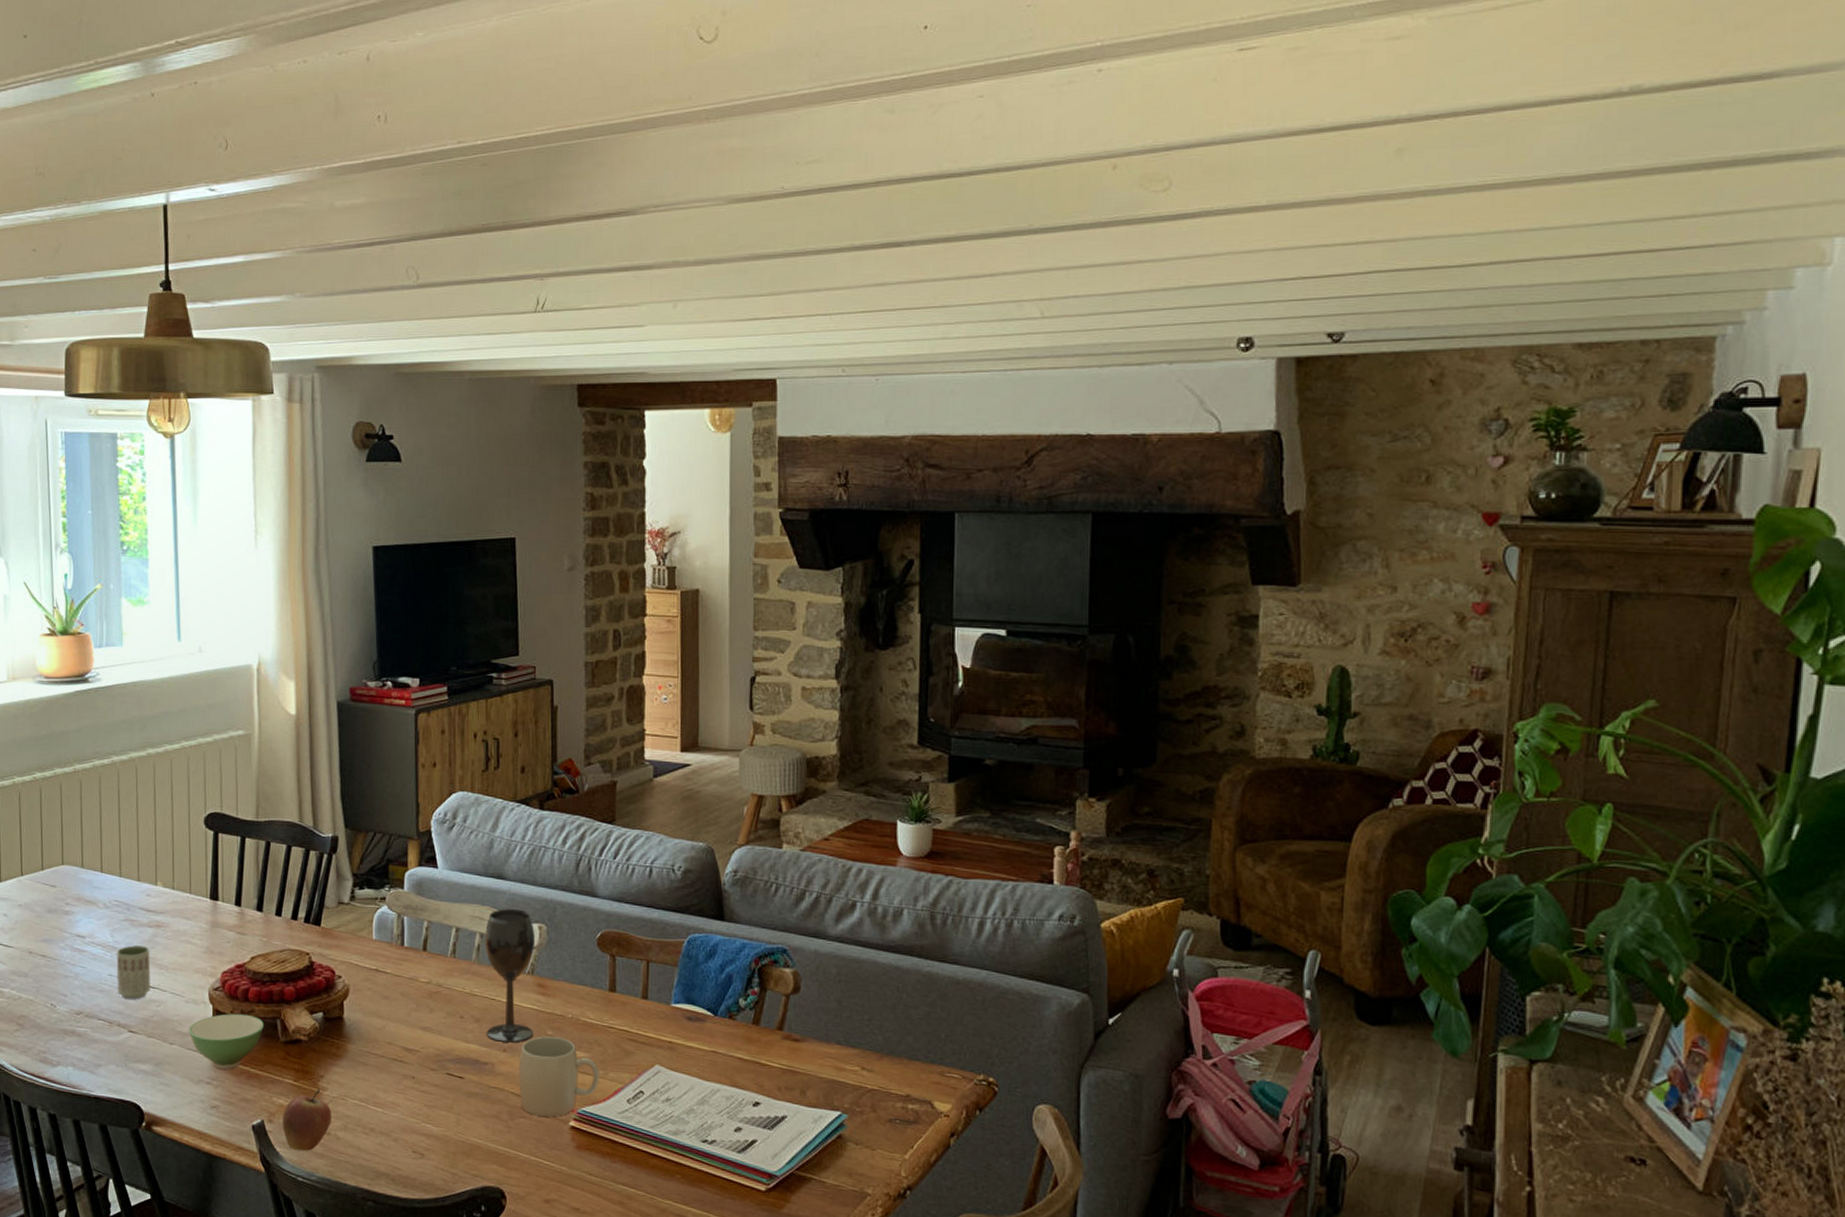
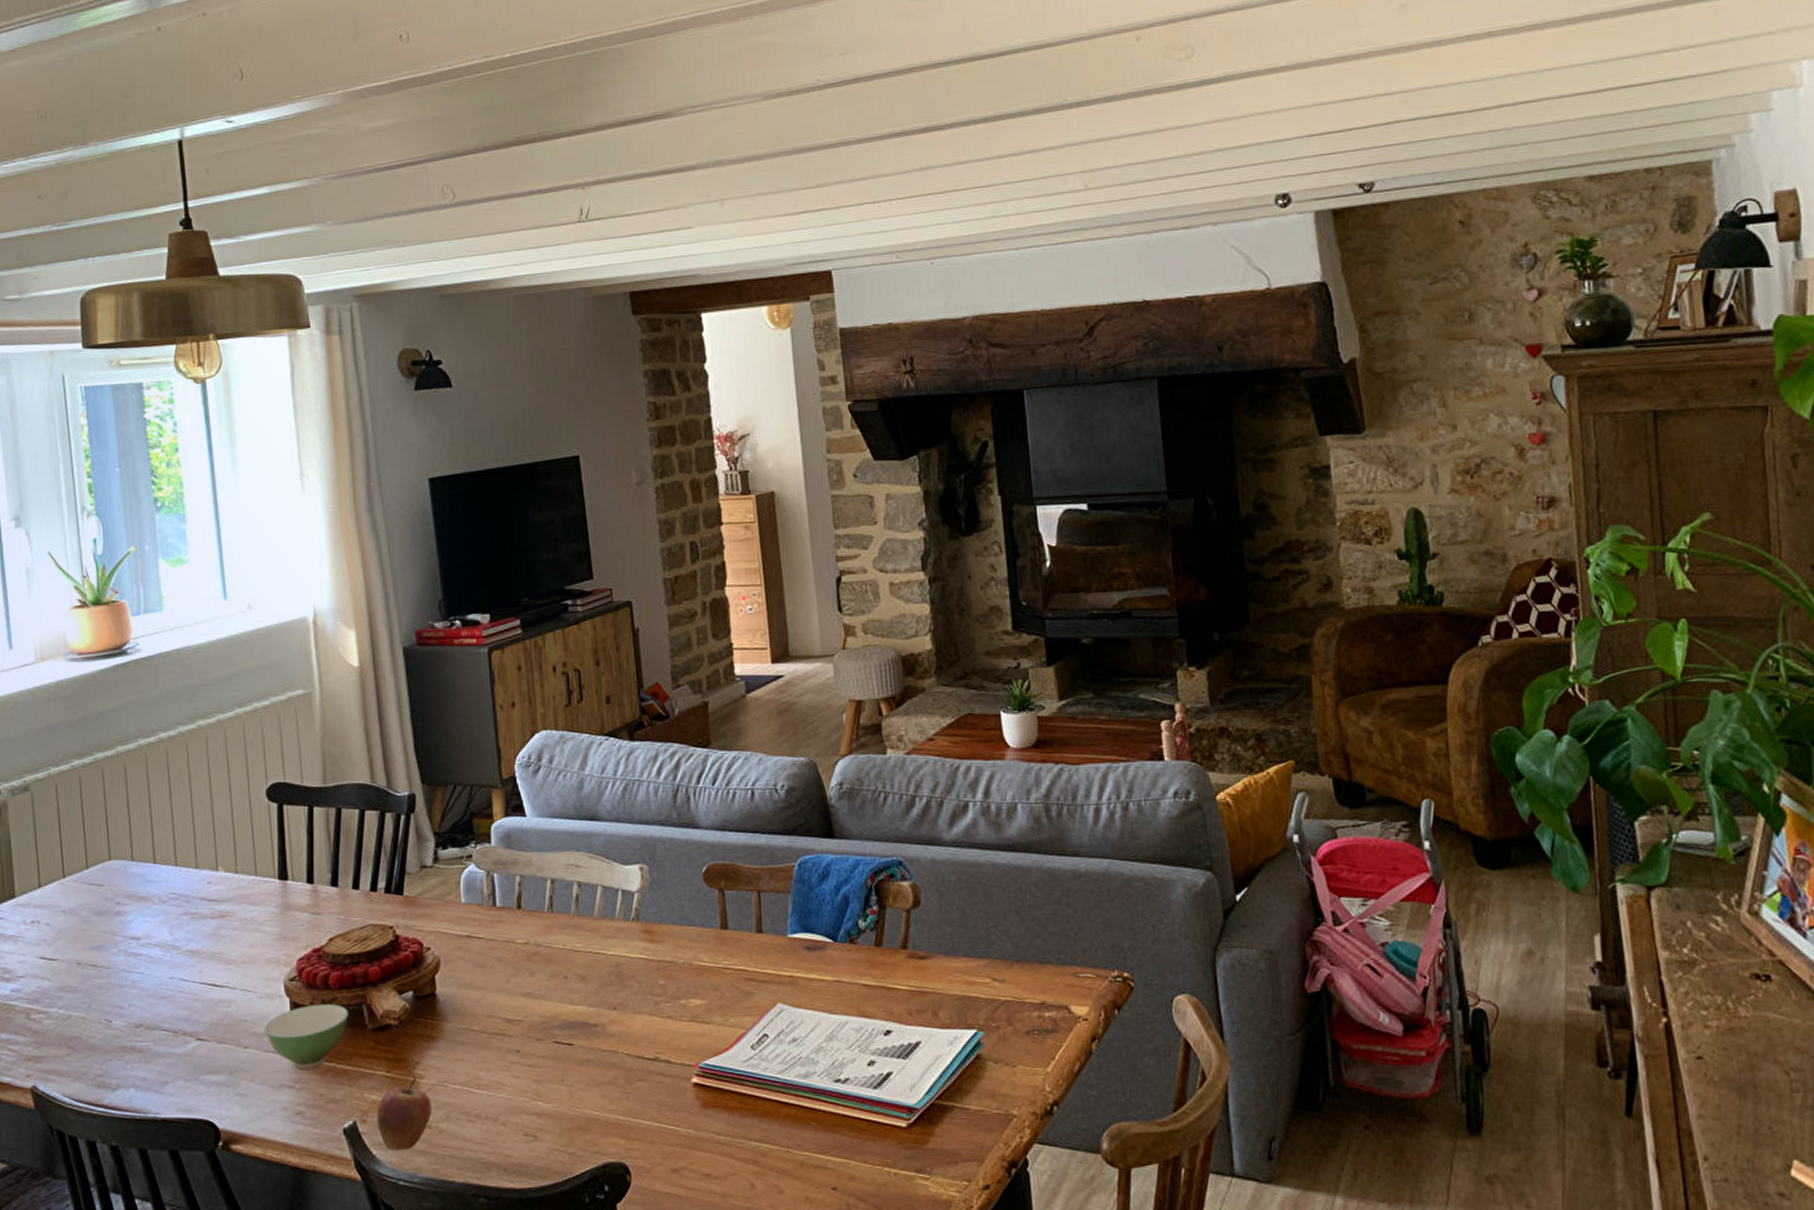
cup: present [116,945,151,999] -> none [177,941,218,1003]
wine glass: present [485,908,536,1043] -> none [583,851,645,999]
mug: present [518,1036,599,1117] -> none [631,986,720,1076]

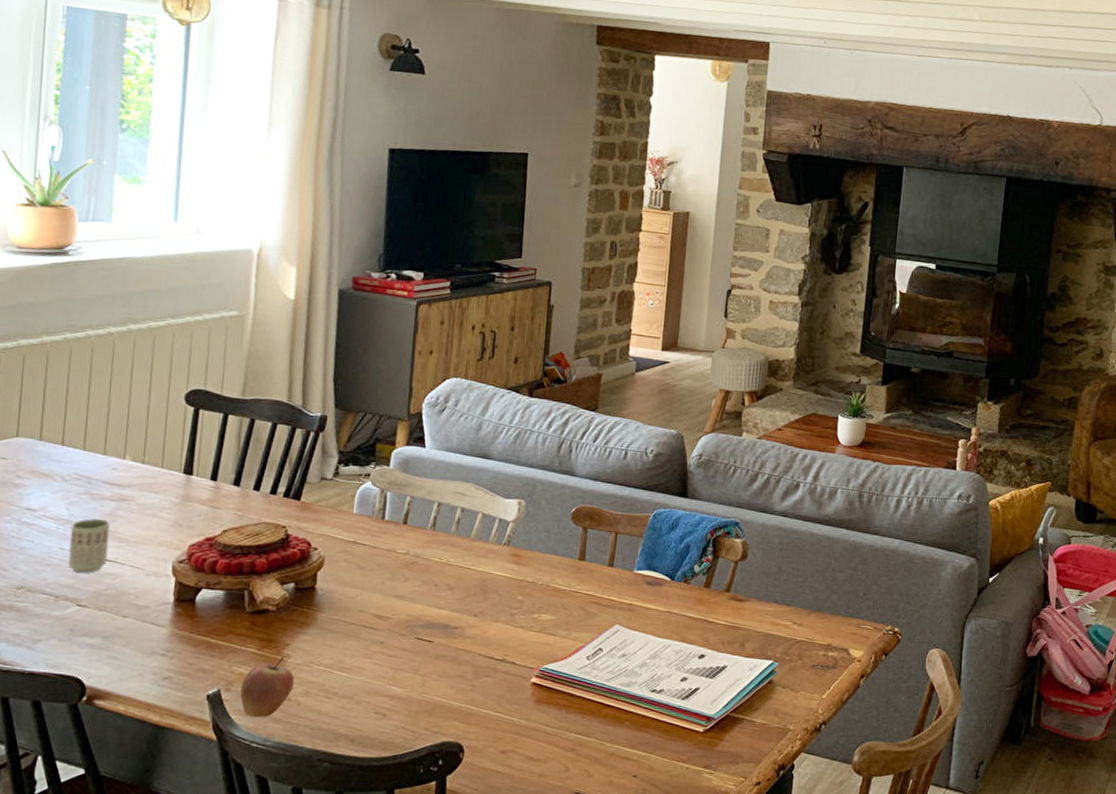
cup: none [177,941,218,1003] -> present [68,518,111,573]
bowl: present [264,1003,348,1069] -> none [145,585,230,641]

